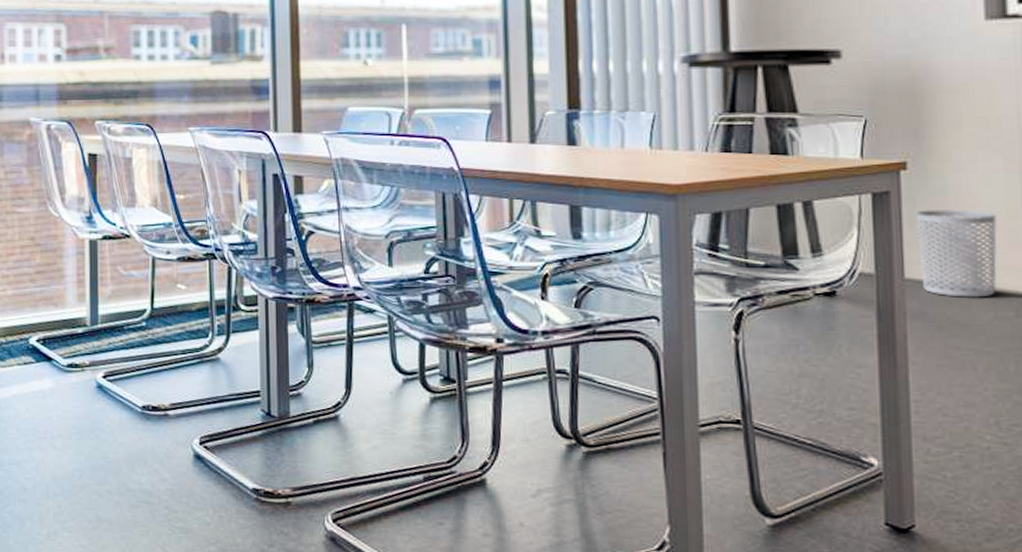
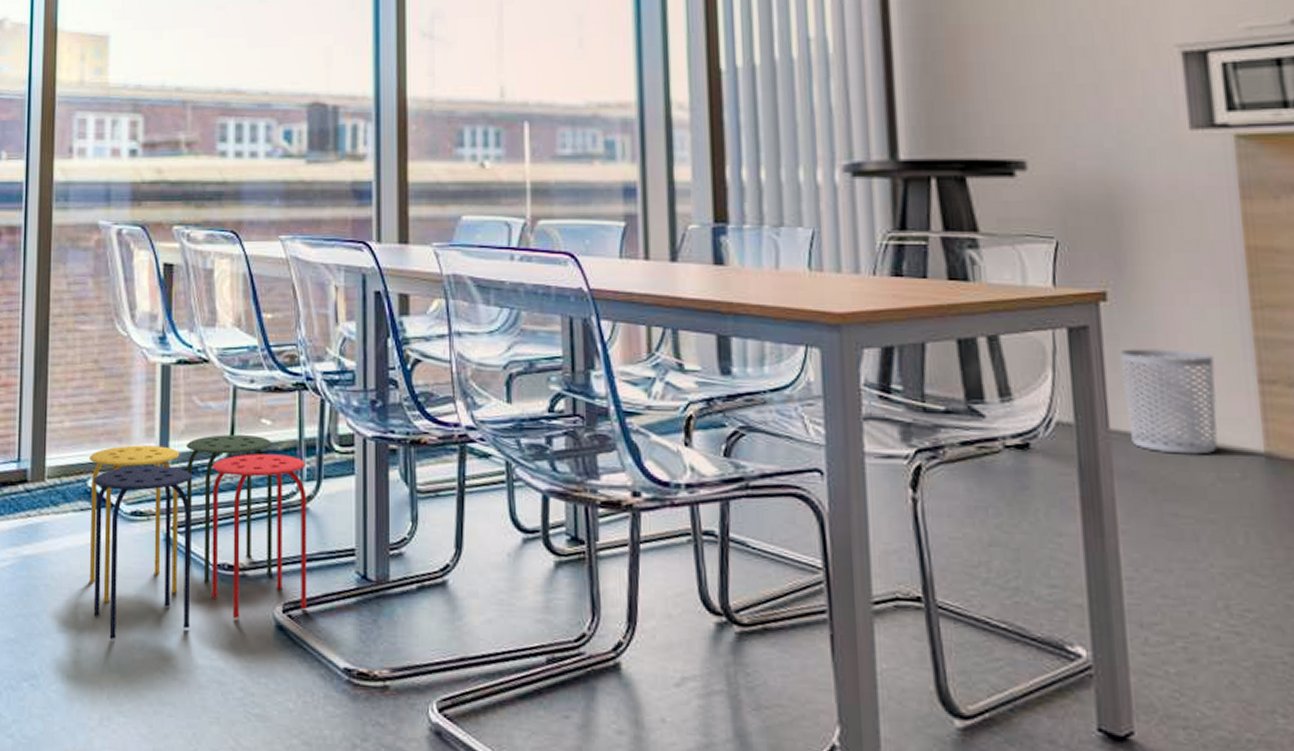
stool: none [29,298,220,470] -> present [88,434,307,640]

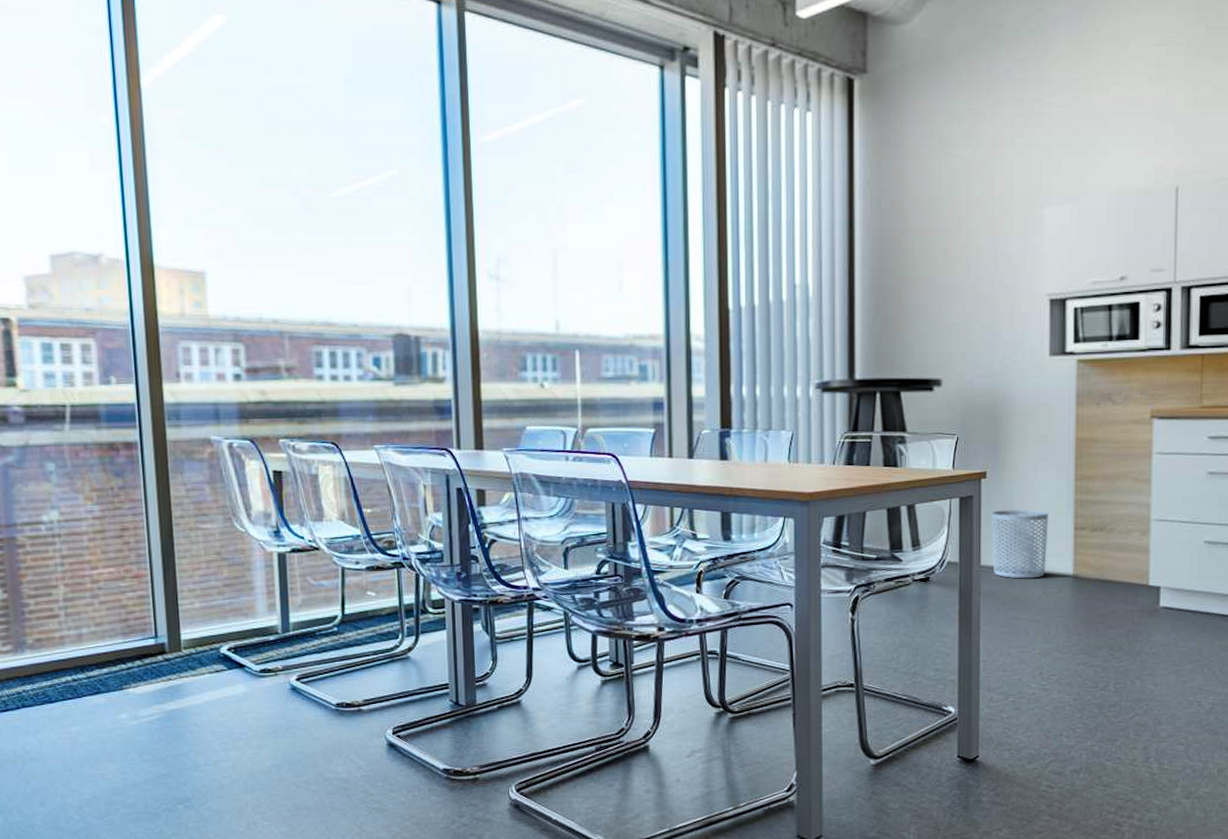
stool: present [88,434,307,640] -> none [219,605,412,767]

